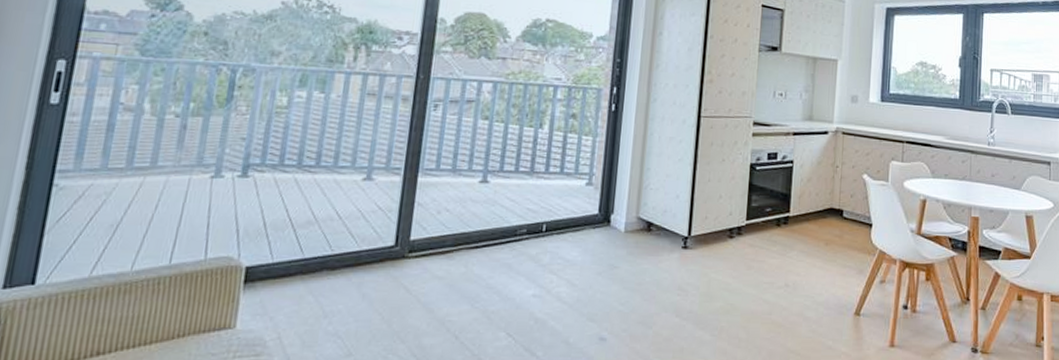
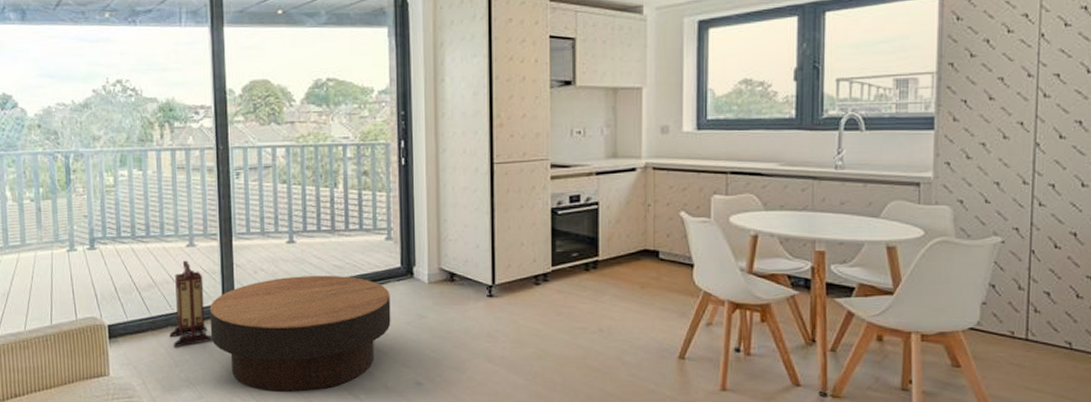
lantern: none [322,195,377,296] -> present [169,260,213,348]
coffee table: none [373,218,584,350] -> present [209,275,391,393]

